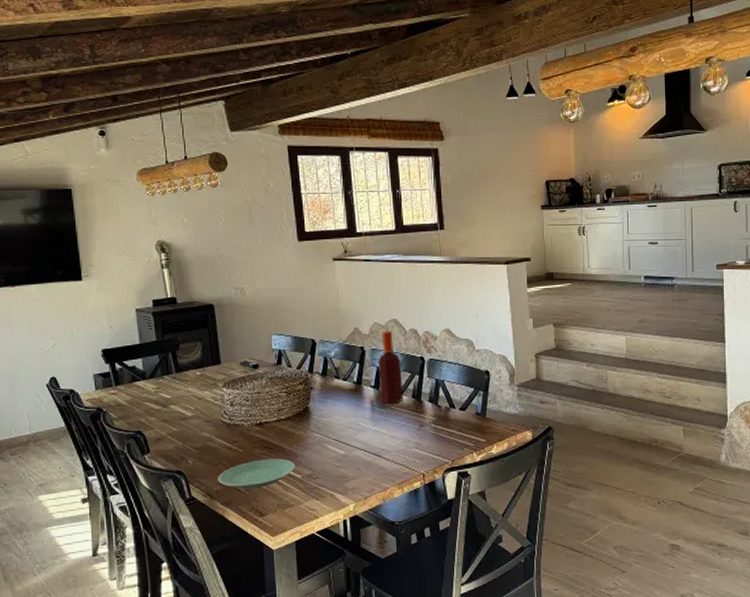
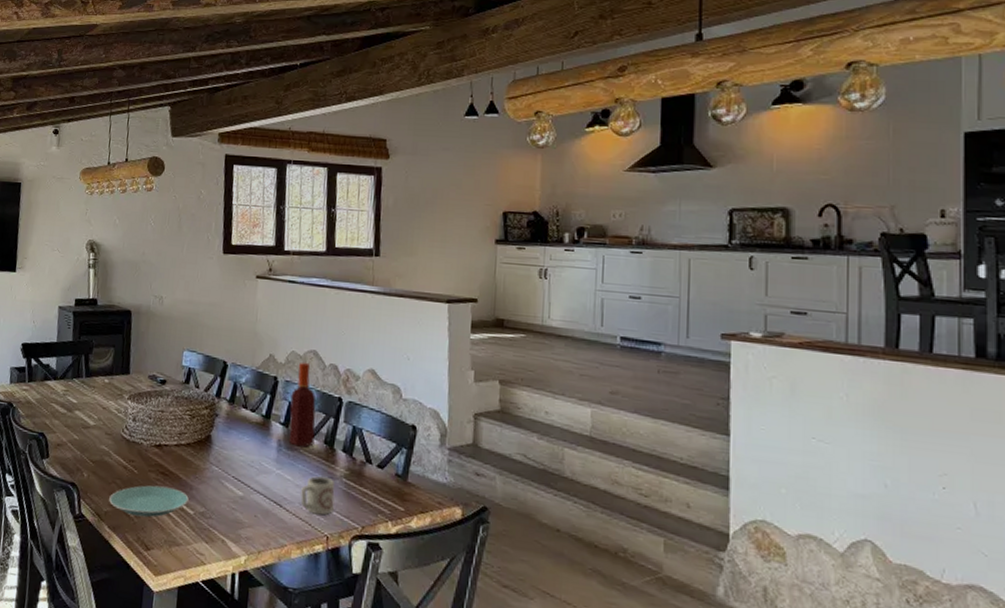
cup: none [397,426,426,458] -> present [300,476,335,515]

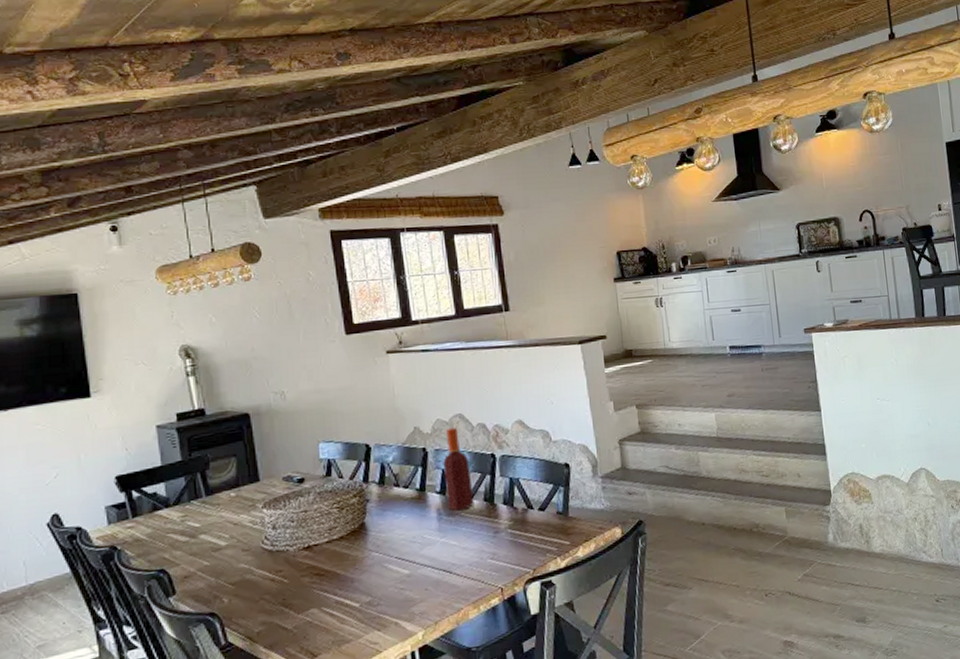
plate: present [109,485,189,518] -> none [259,586,352,628]
cup: present [300,476,335,515] -> none [469,532,504,571]

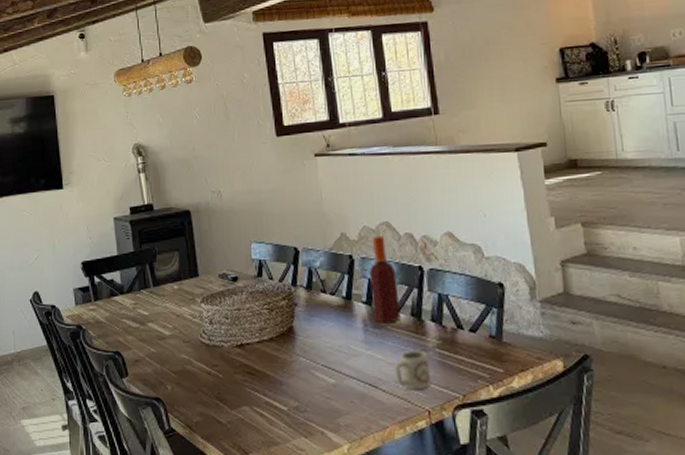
cup: none [469,532,504,571] -> present [395,351,431,390]

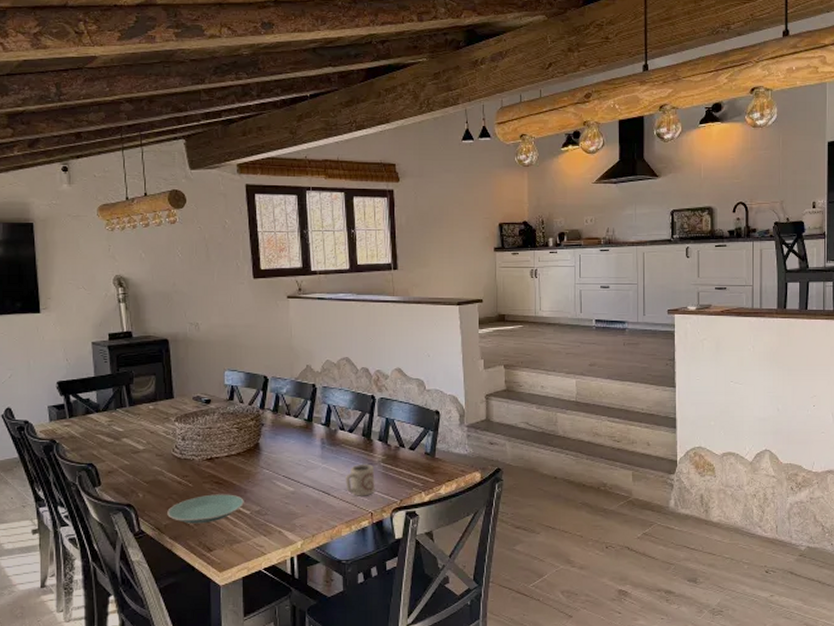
plate: none [198,386,280,421] -> present [167,494,244,524]
bottle: present [369,235,401,324] -> none [329,368,353,442]

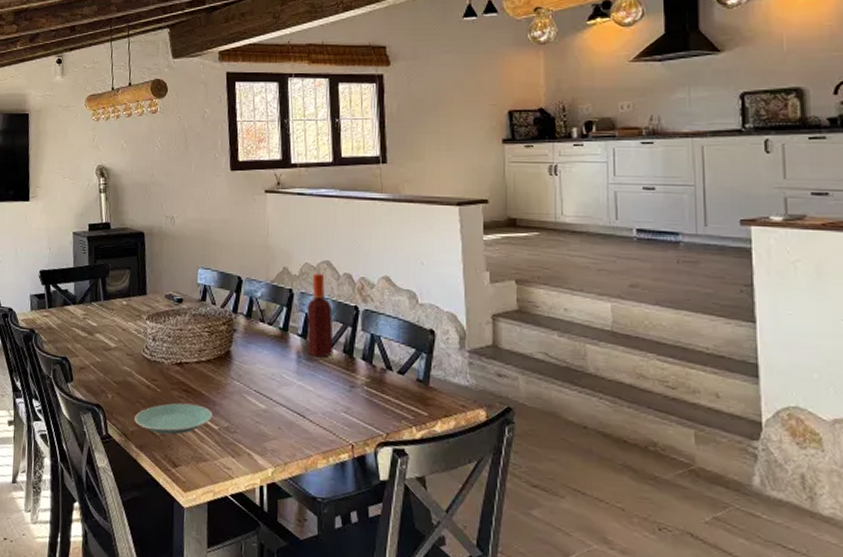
bottle: none [329,368,353,442] -> present [307,273,334,358]
cup: present [346,465,375,496] -> none [323,385,357,424]

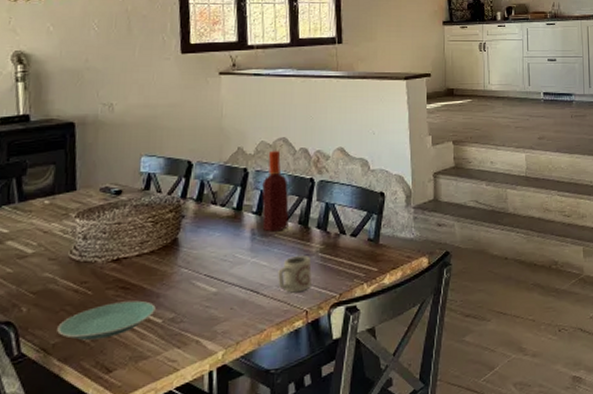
cup: none [323,385,357,424] -> present [278,256,312,293]

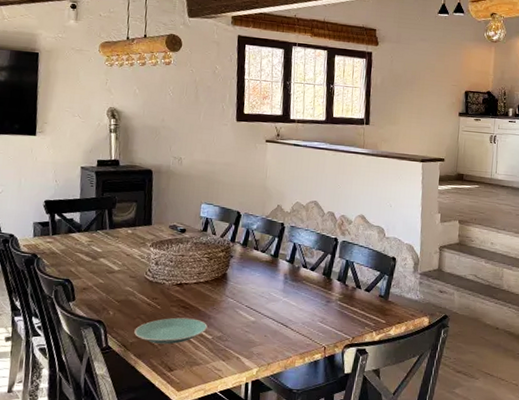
bottle: present [262,150,289,232] -> none [293,210,317,279]
cup: present [278,256,312,293] -> none [303,301,331,331]

